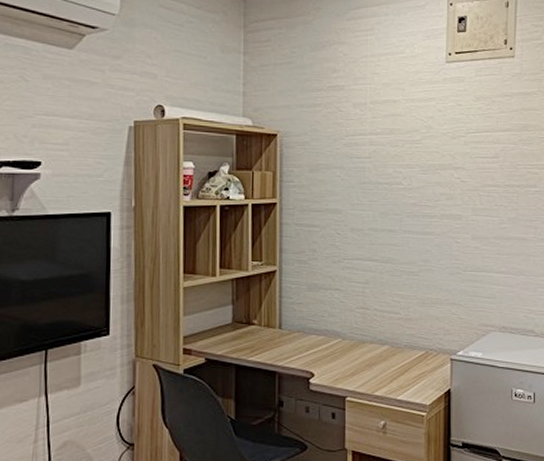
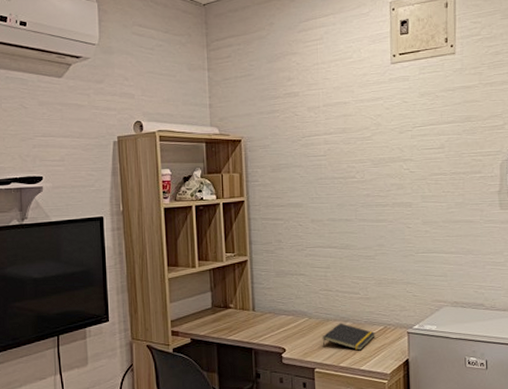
notepad: none [356,346,415,378] -> present [322,323,375,351]

